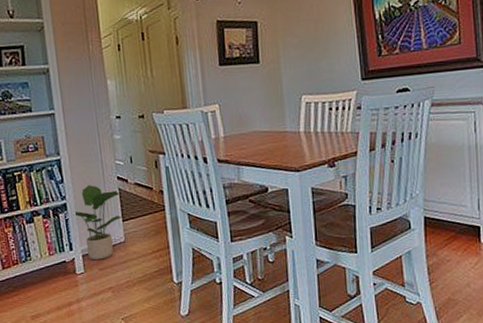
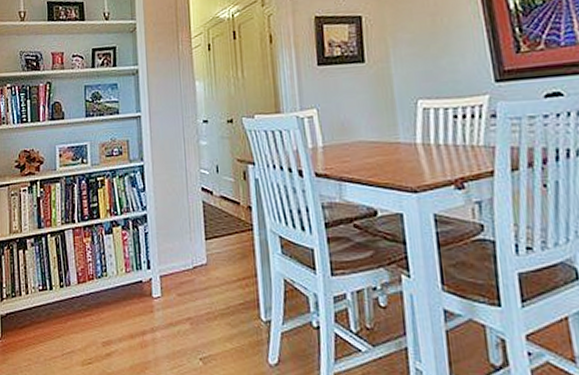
potted plant: present [73,185,122,260] -> none [153,195,205,283]

